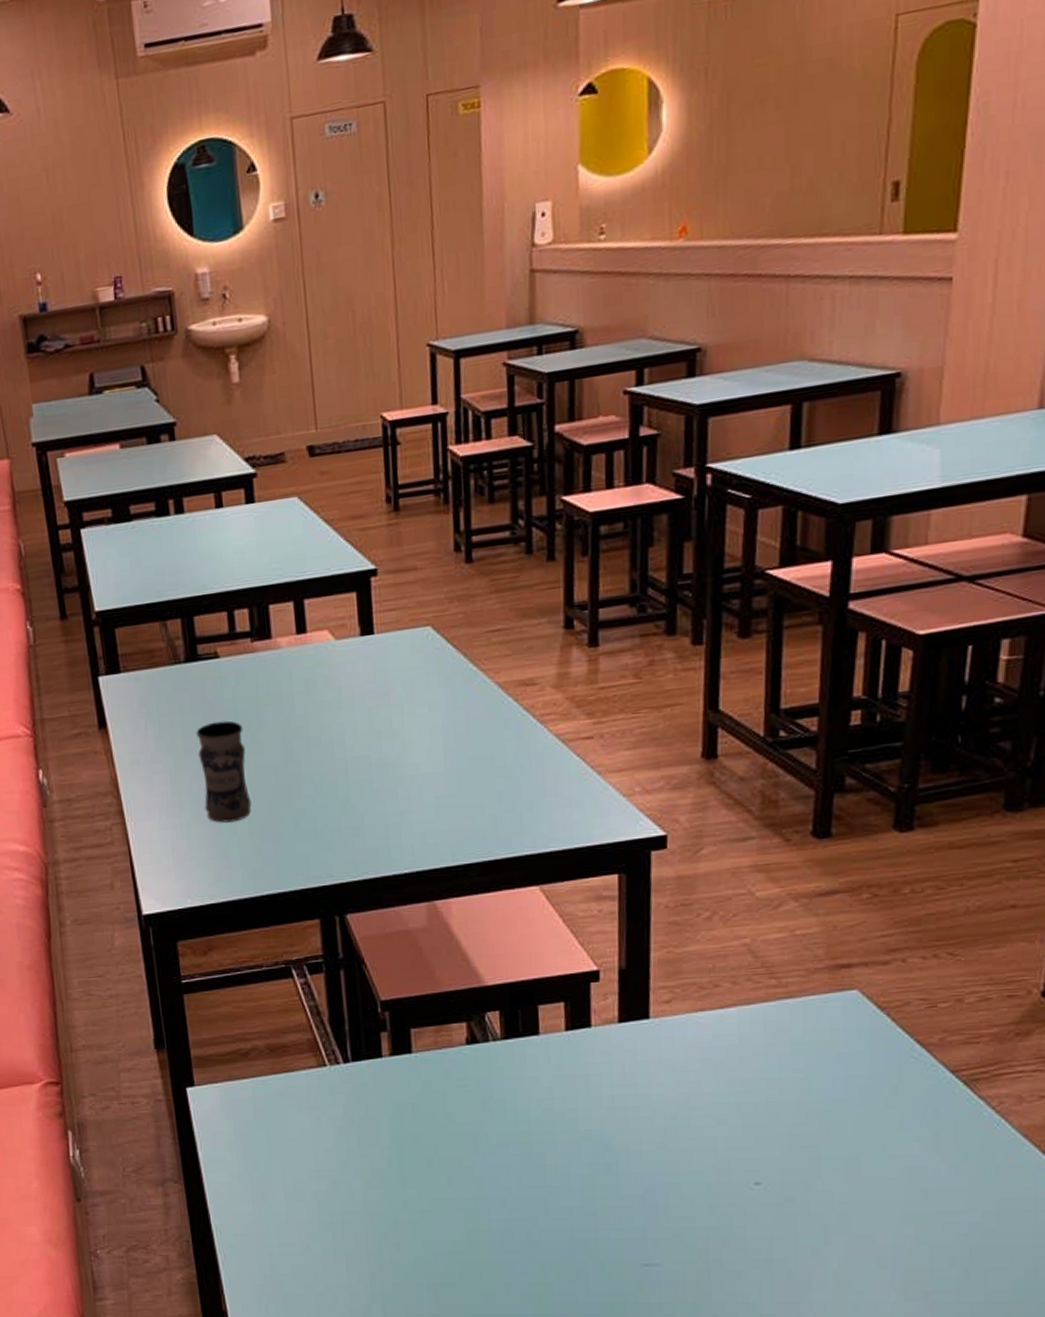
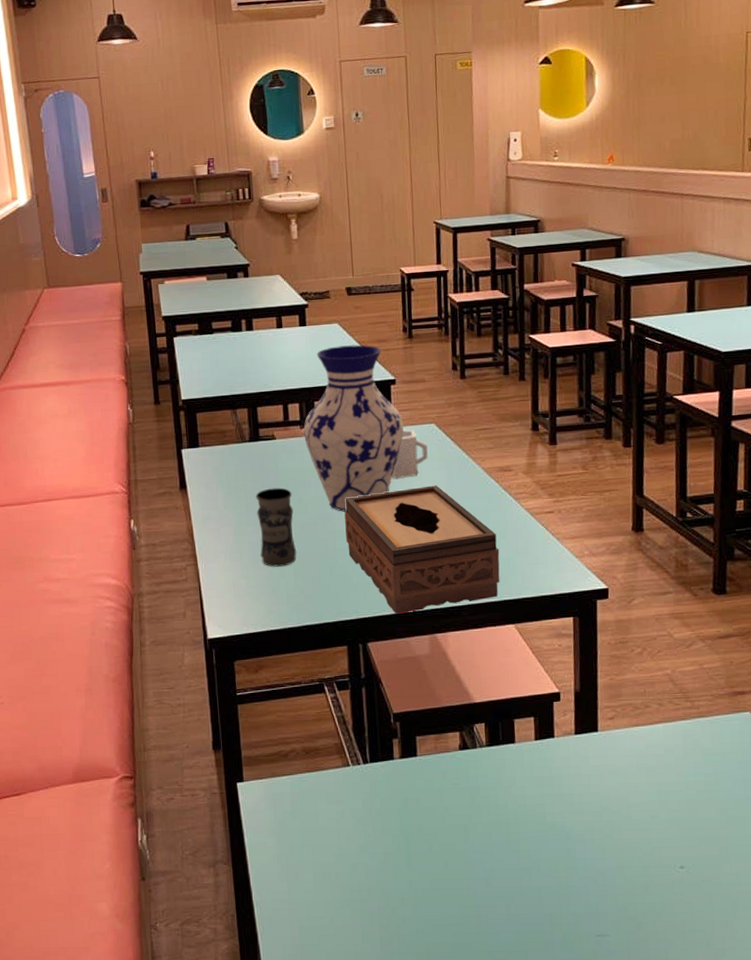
vase: none [255,524,390,749] -> present [303,344,404,512]
tissue box: none [312,708,520,877] -> present [344,485,500,614]
cup: none [374,635,422,703] -> present [392,429,428,480]

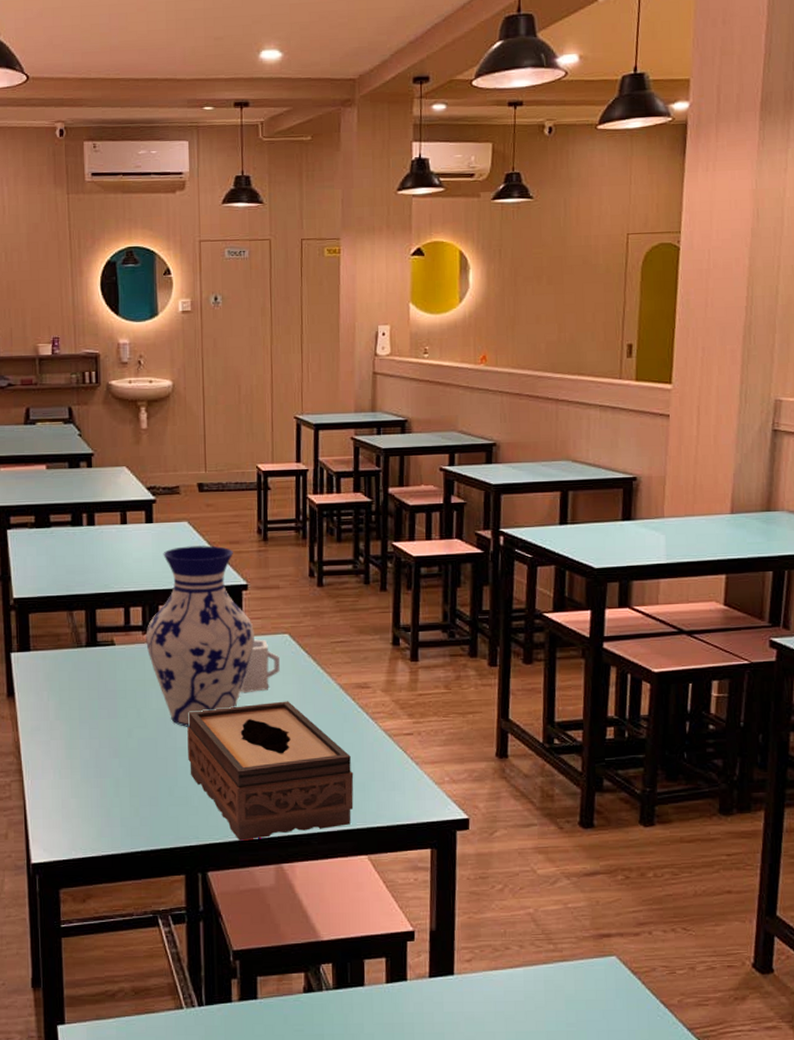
jar: present [256,487,297,567] -> none [91,698,134,786]

